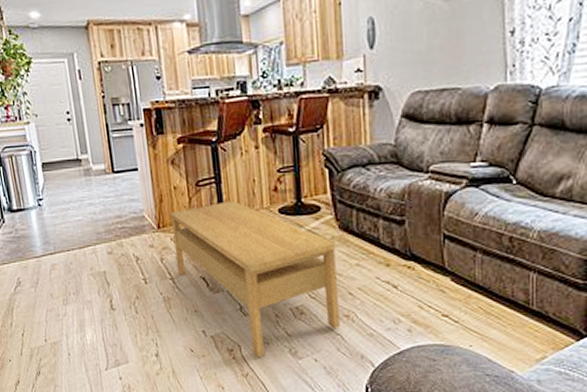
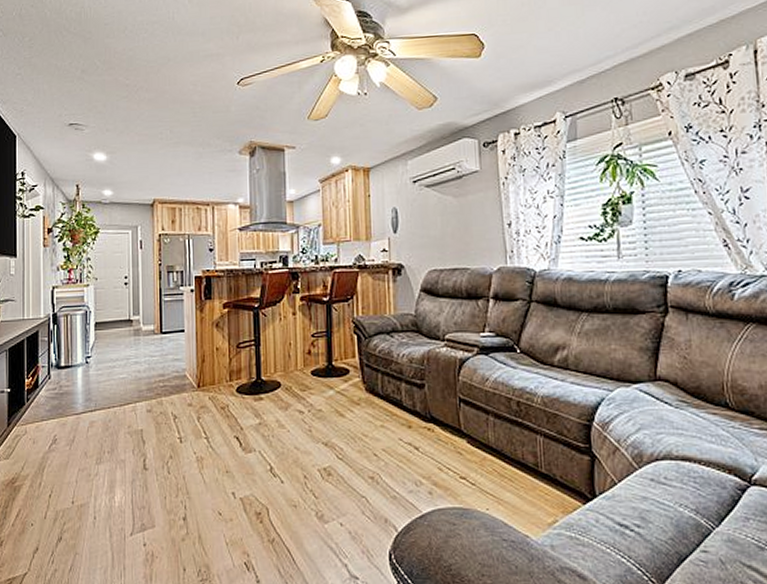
coffee table: present [170,201,340,358] -> none [211,362,365,522]

